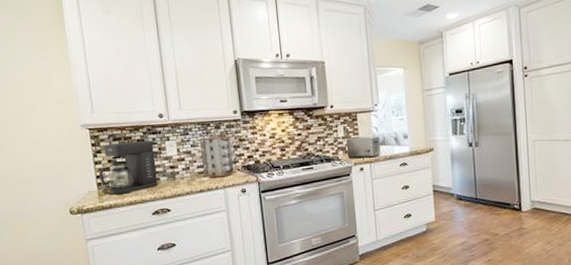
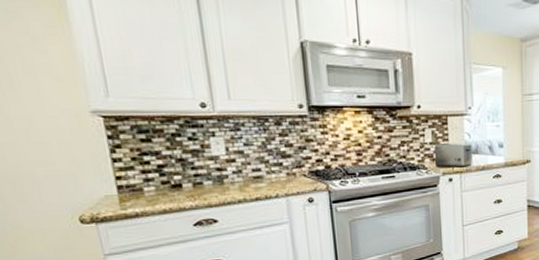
coffee maker: present [99,141,158,195] -> none [119,136,201,201]
spice rack: present [199,130,238,178] -> none [254,127,303,184]

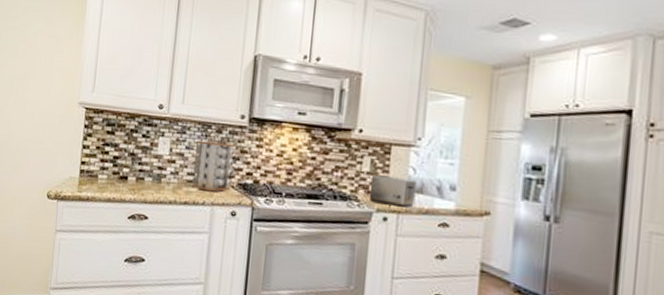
spice rack: none [254,127,303,184] -> present [191,134,236,193]

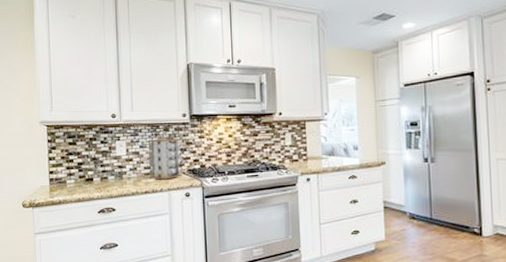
toaster: present [369,174,416,209] -> none [293,145,329,169]

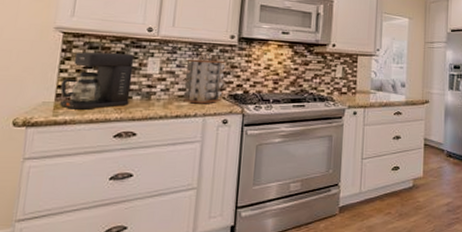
coffee maker: none [52,140,106,191] -> present [60,52,135,110]

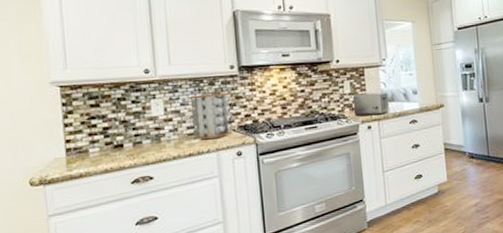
coffee maker: present [60,52,135,110] -> none [69,99,140,162]
toaster: none [342,79,377,104] -> present [352,92,389,117]

